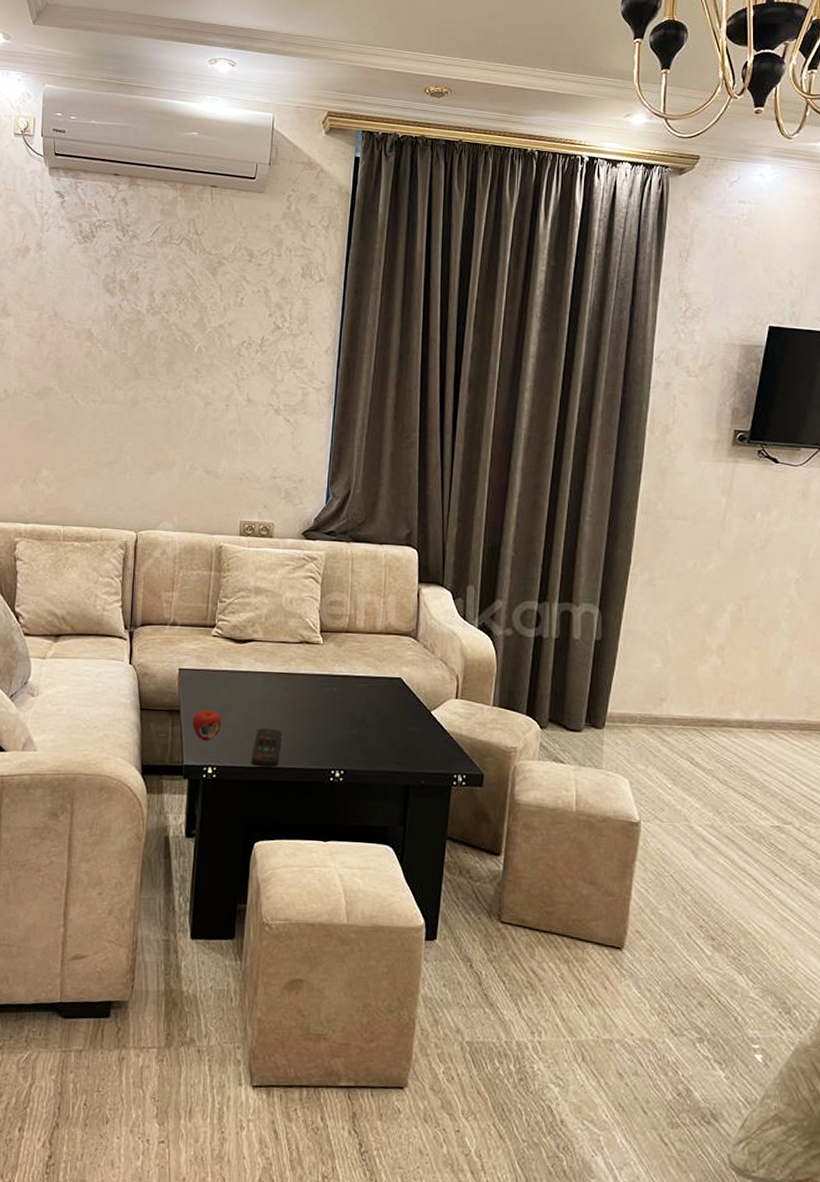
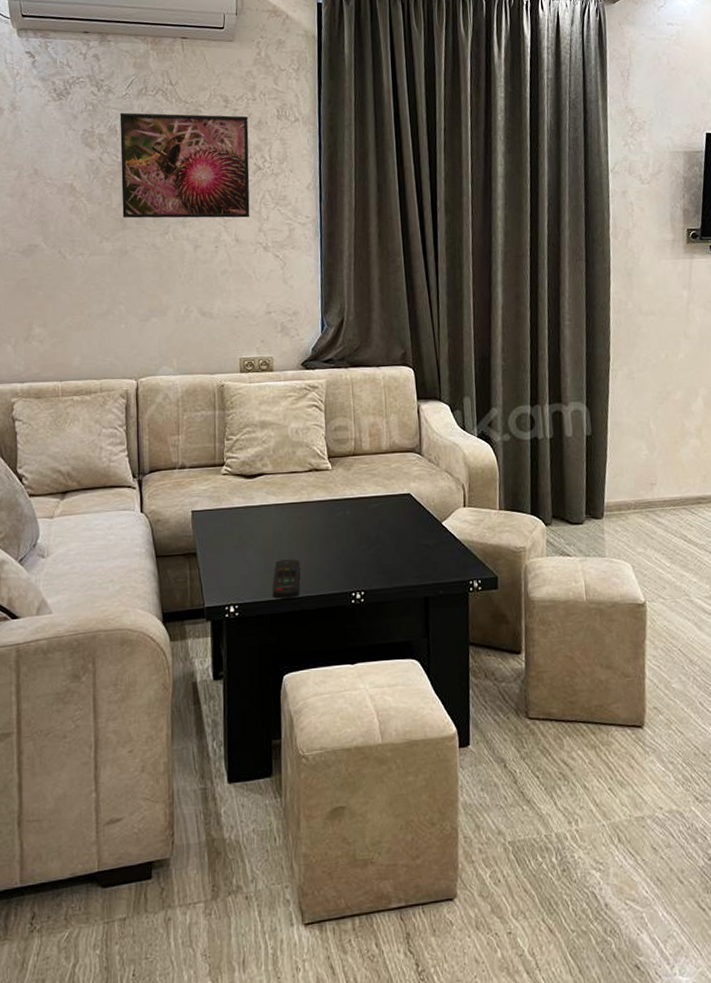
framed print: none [136,260,271,378] -> present [119,112,250,219]
apple: present [192,709,222,741] -> none [210,548,240,580]

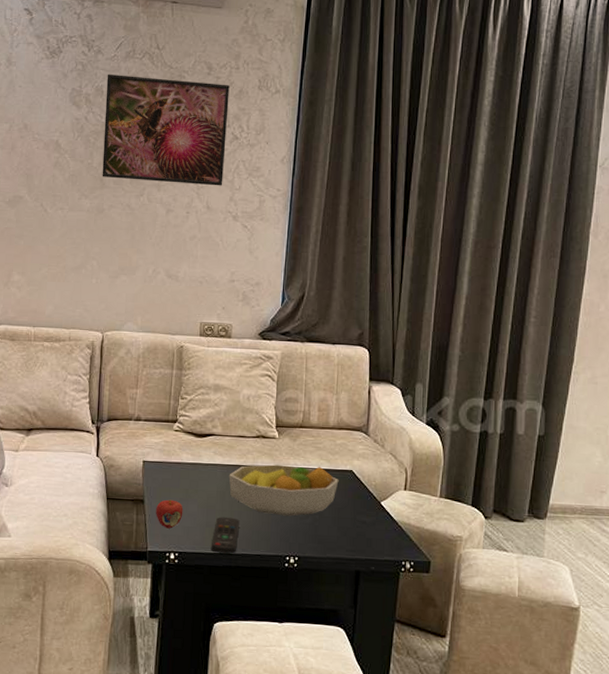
apple: none [210,548,240,580] -> present [156,499,183,529]
fruit bowl: none [284,493,398,550] -> present [229,464,339,516]

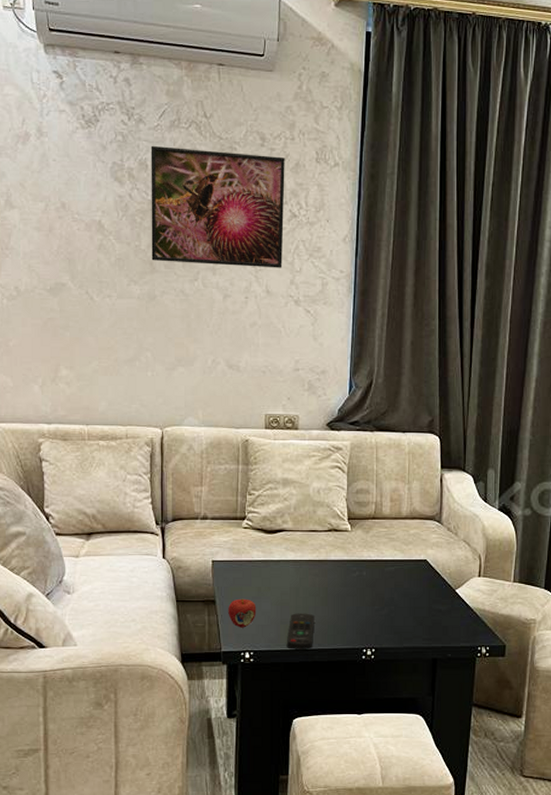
fruit bowl: present [229,464,339,516] -> none [302,557,413,609]

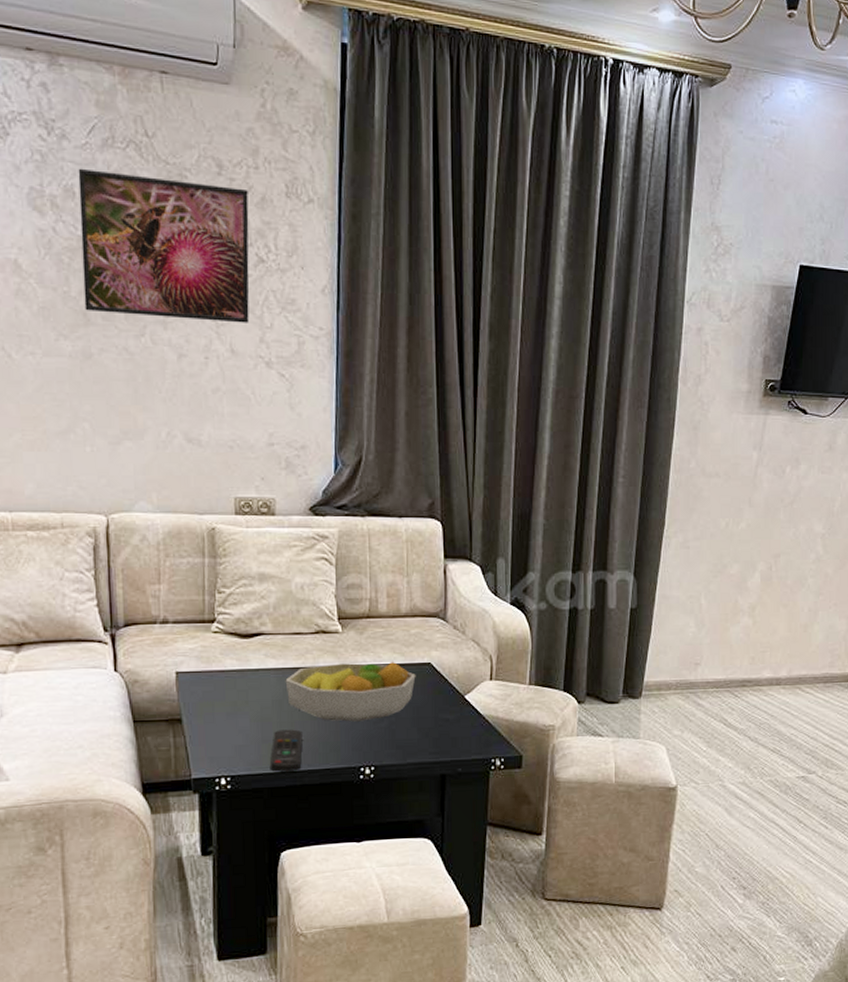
apple: present [228,598,257,628] -> none [198,715,233,750]
fruit bowl: none [302,557,413,609] -> present [285,661,416,722]

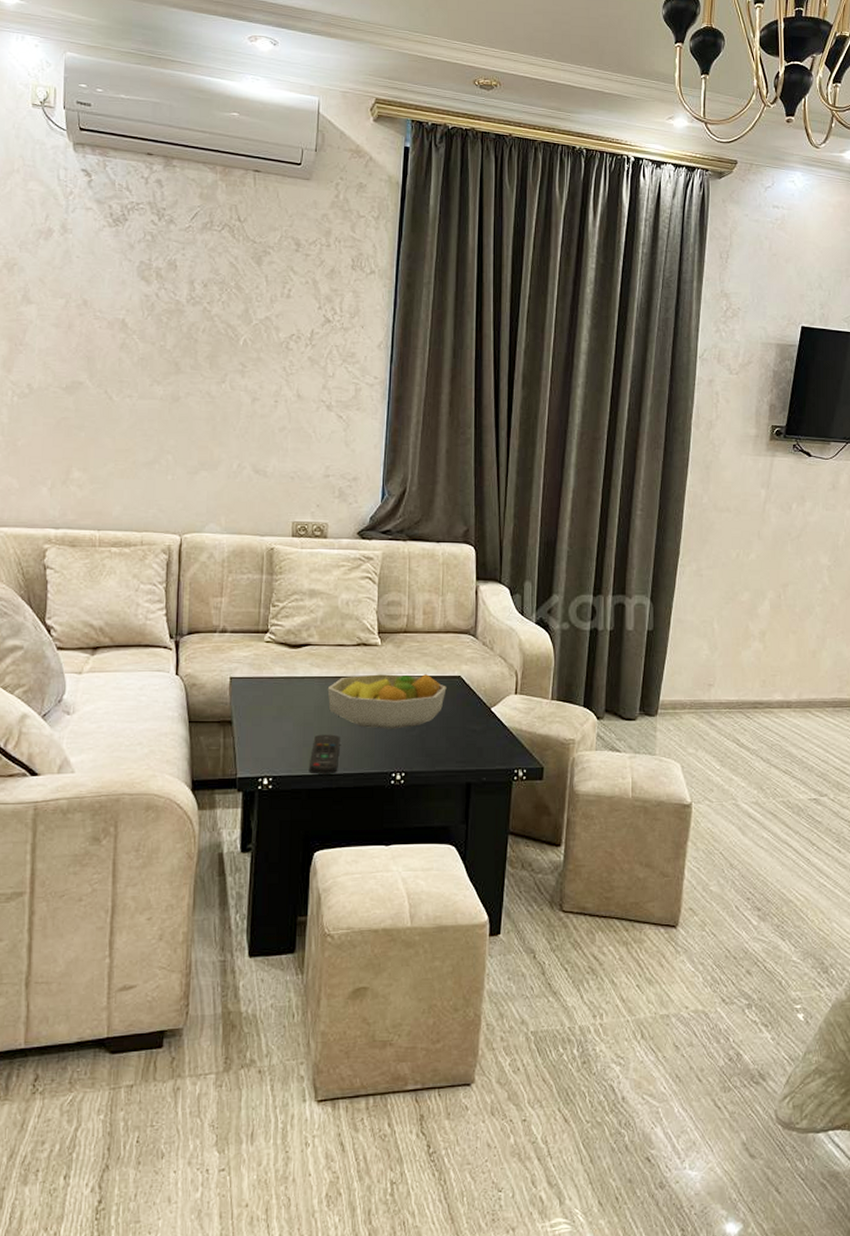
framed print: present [78,168,250,323] -> none [177,246,320,373]

